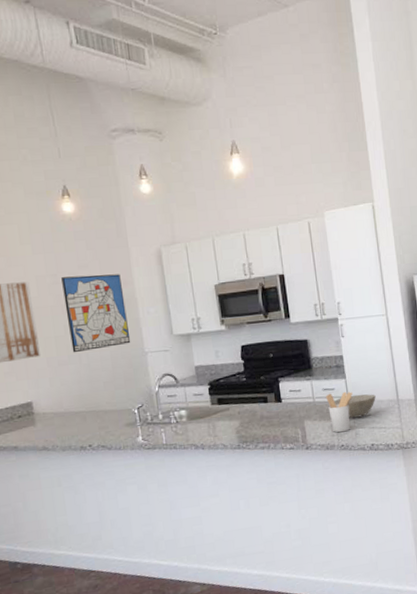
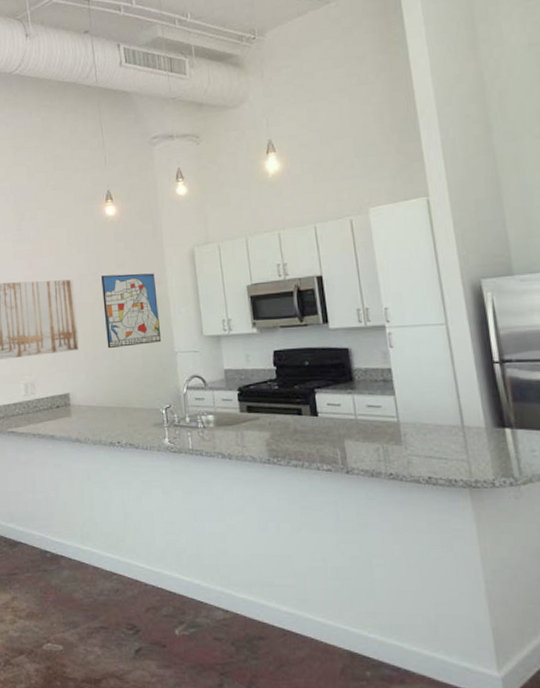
utensil holder: present [326,391,353,433] -> none [370,410,404,459]
bowl: present [334,394,376,418] -> none [381,415,434,443]

